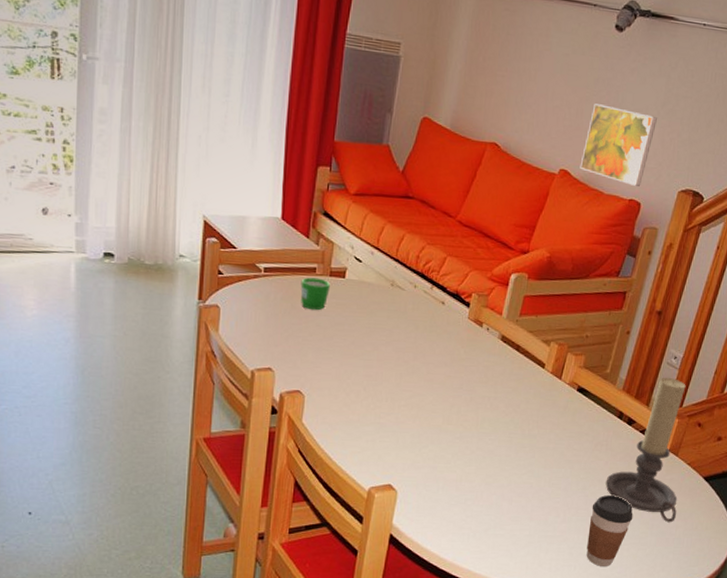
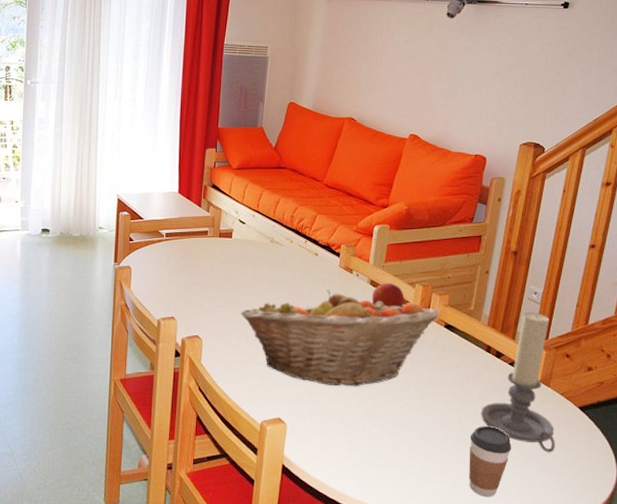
mug: present [300,277,330,311] -> none [195,239,220,267]
fruit basket: none [351,344,574,452] -> present [241,290,439,387]
fruit: none [501,339,539,368] -> present [371,283,406,308]
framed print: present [580,103,657,186] -> none [427,78,493,143]

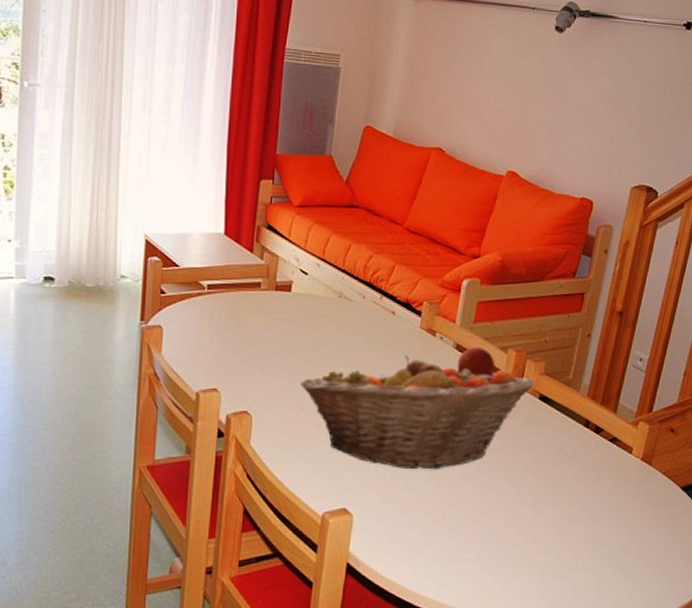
coffee cup: present [469,426,512,498] -> none [560,511,608,591]
candle holder: present [481,311,555,453] -> none [576,380,655,539]

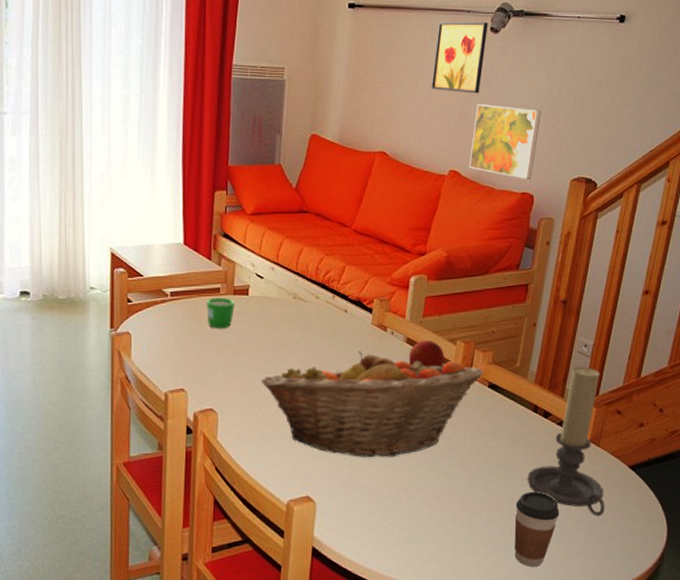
mug: none [245,292,276,327] -> present [206,297,234,329]
wall art: none [492,17,553,94] -> present [431,22,488,94]
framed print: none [528,104,604,184] -> present [469,104,541,179]
coffee cup: none [560,511,608,591] -> present [514,492,559,568]
candle holder: none [576,380,655,539] -> present [527,366,604,516]

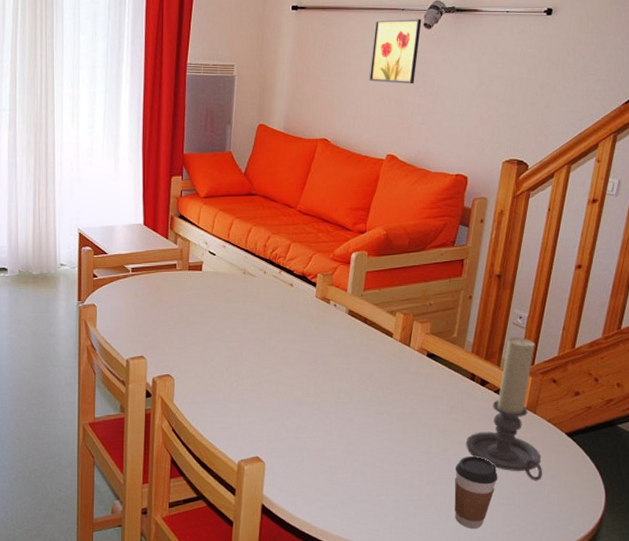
mug: present [206,297,234,329] -> none [164,273,189,302]
fruit basket: present [261,351,483,458] -> none [214,322,421,422]
fruit: present [408,341,446,368] -> none [350,312,386,338]
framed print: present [469,104,541,179] -> none [405,93,473,162]

